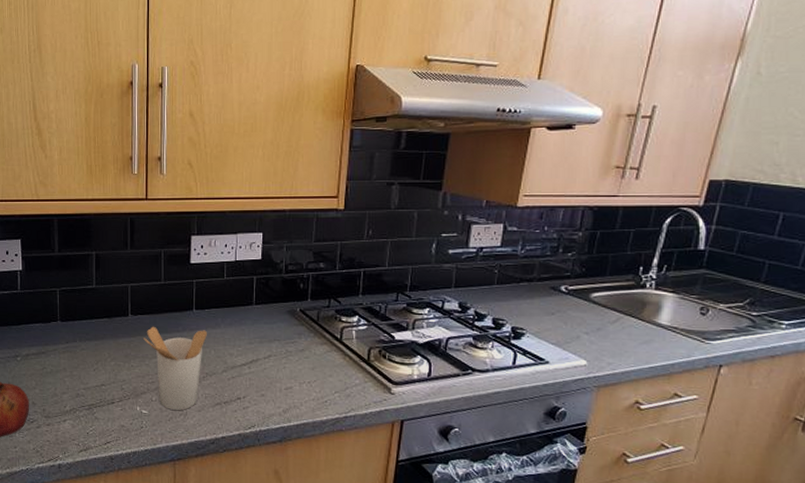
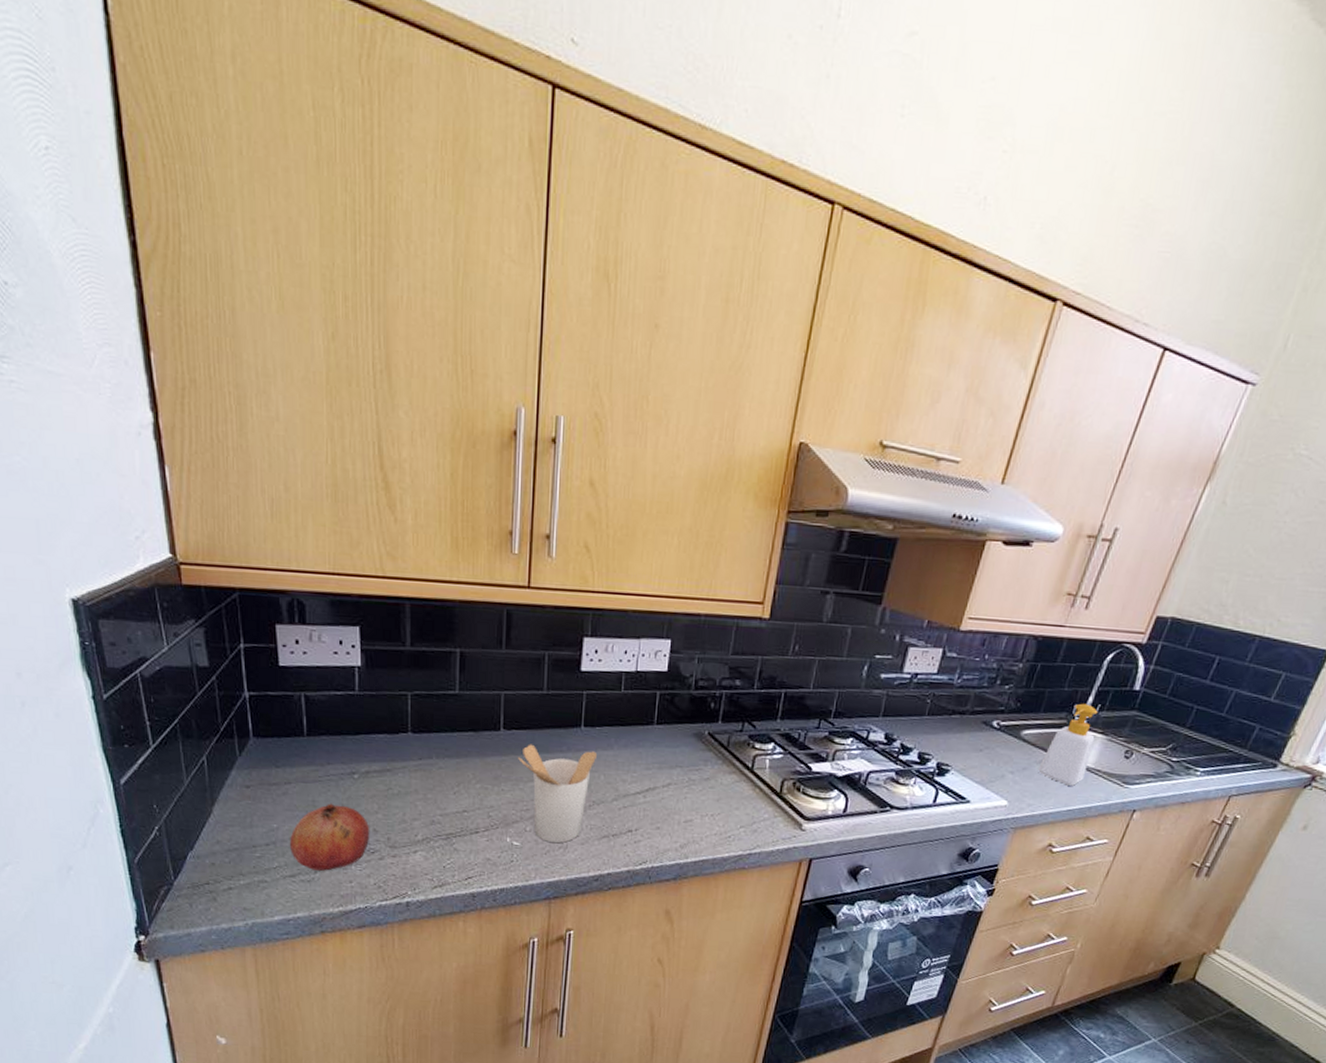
soap bottle: none [613,265,666,344] -> present [1038,703,1098,786]

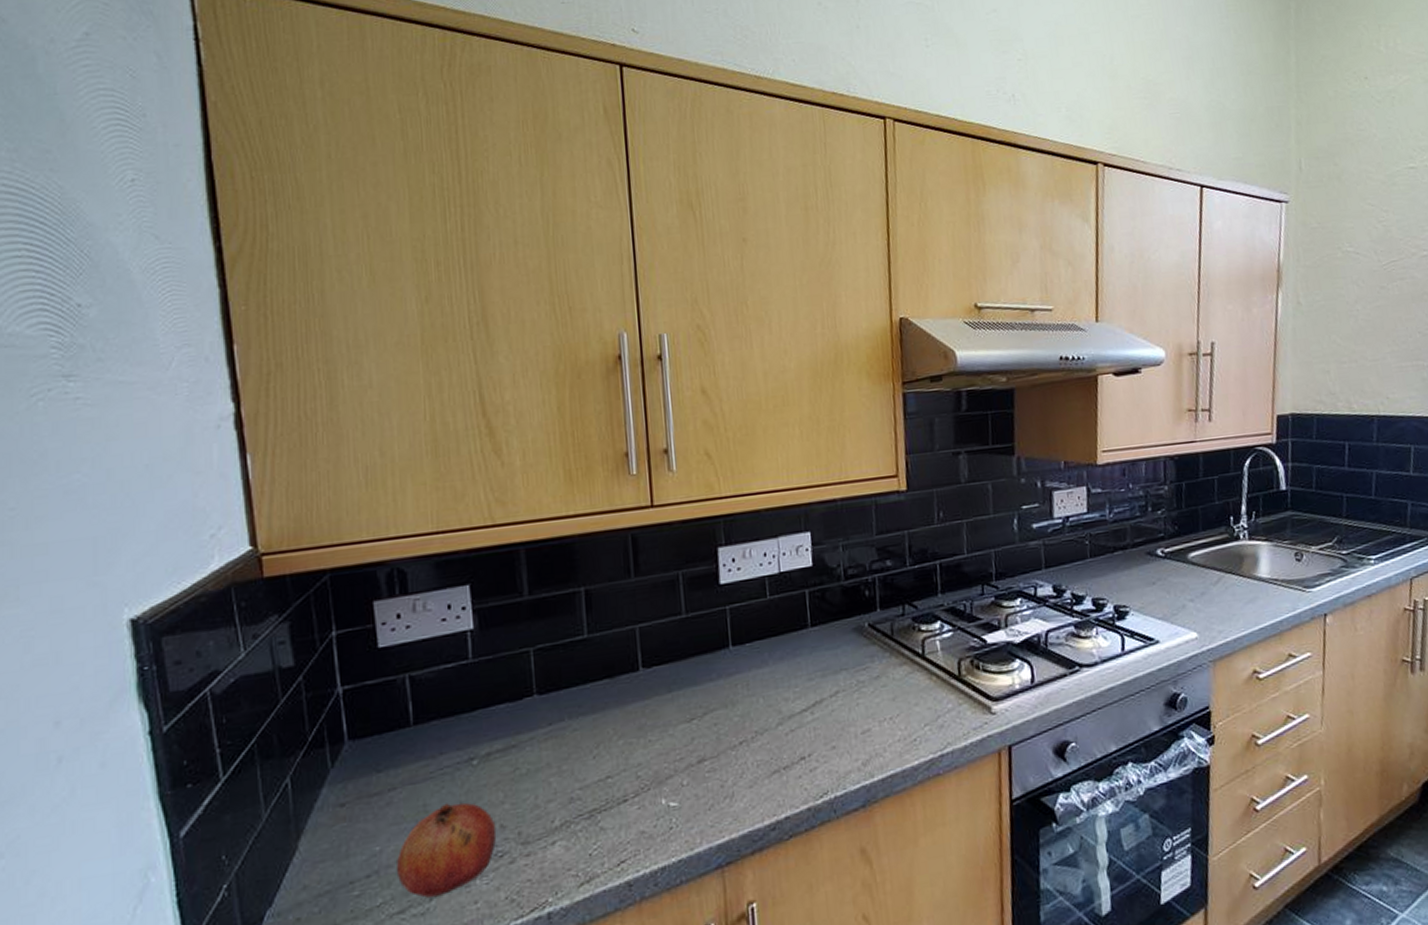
utensil holder: present [518,744,597,844] -> none [663,672,751,794]
soap bottle: present [1038,703,1098,786] -> none [1216,513,1265,602]

